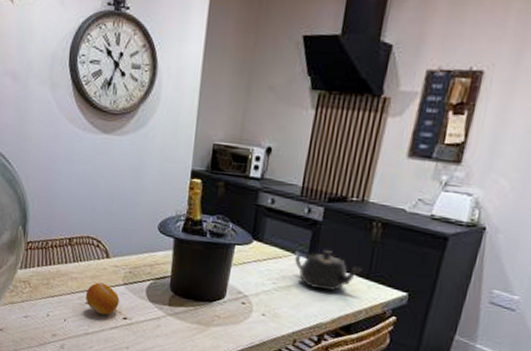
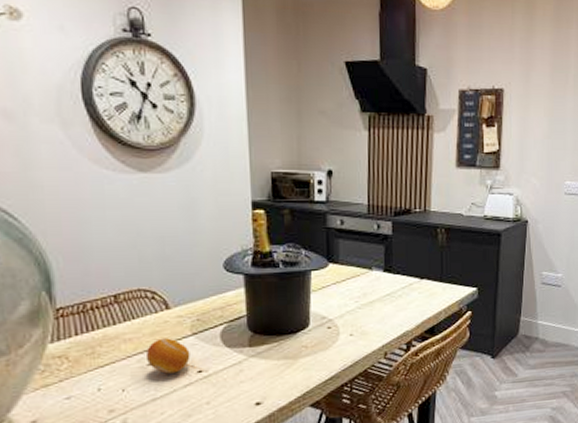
teapot: present [295,250,363,292] -> none [373,261,436,300]

